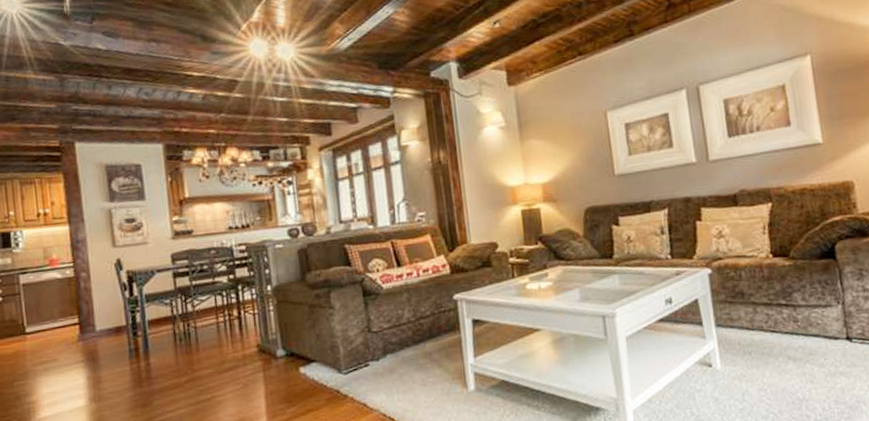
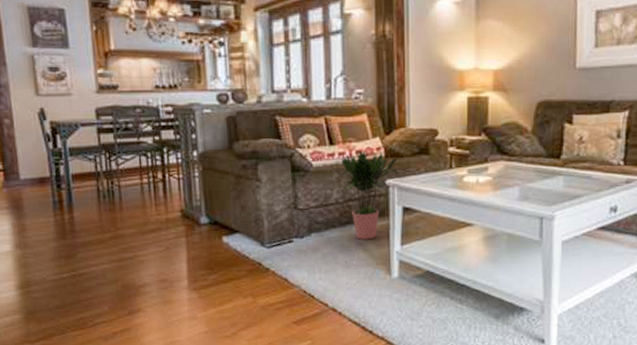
potted plant: none [410,269,464,356] -> present [341,150,398,240]

